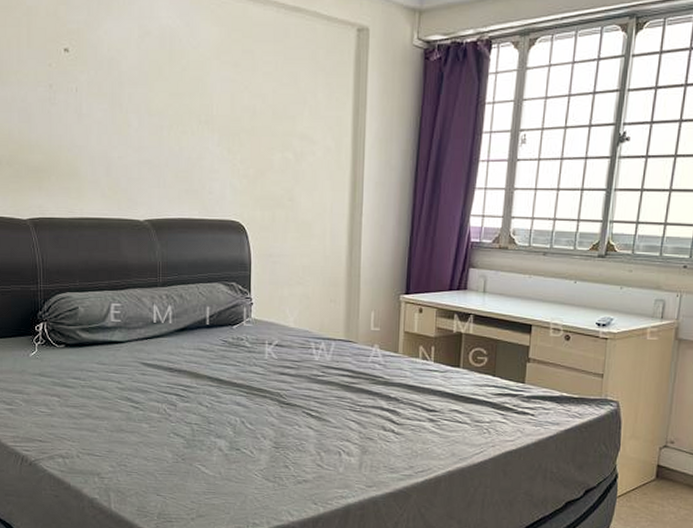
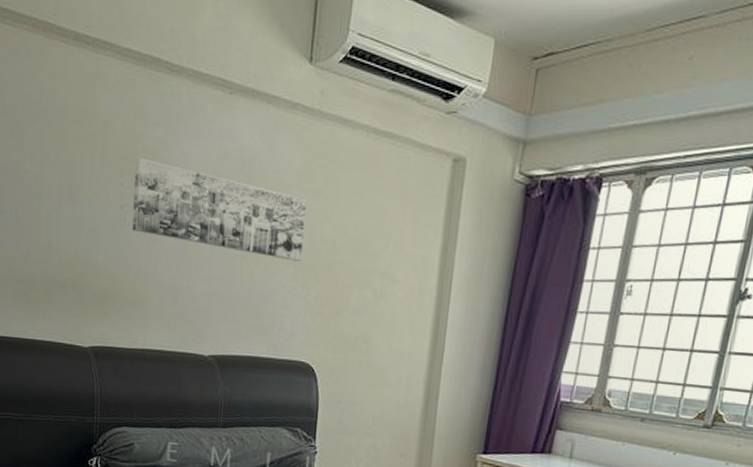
wall art: none [61,40,226,128] -> present [132,158,307,261]

